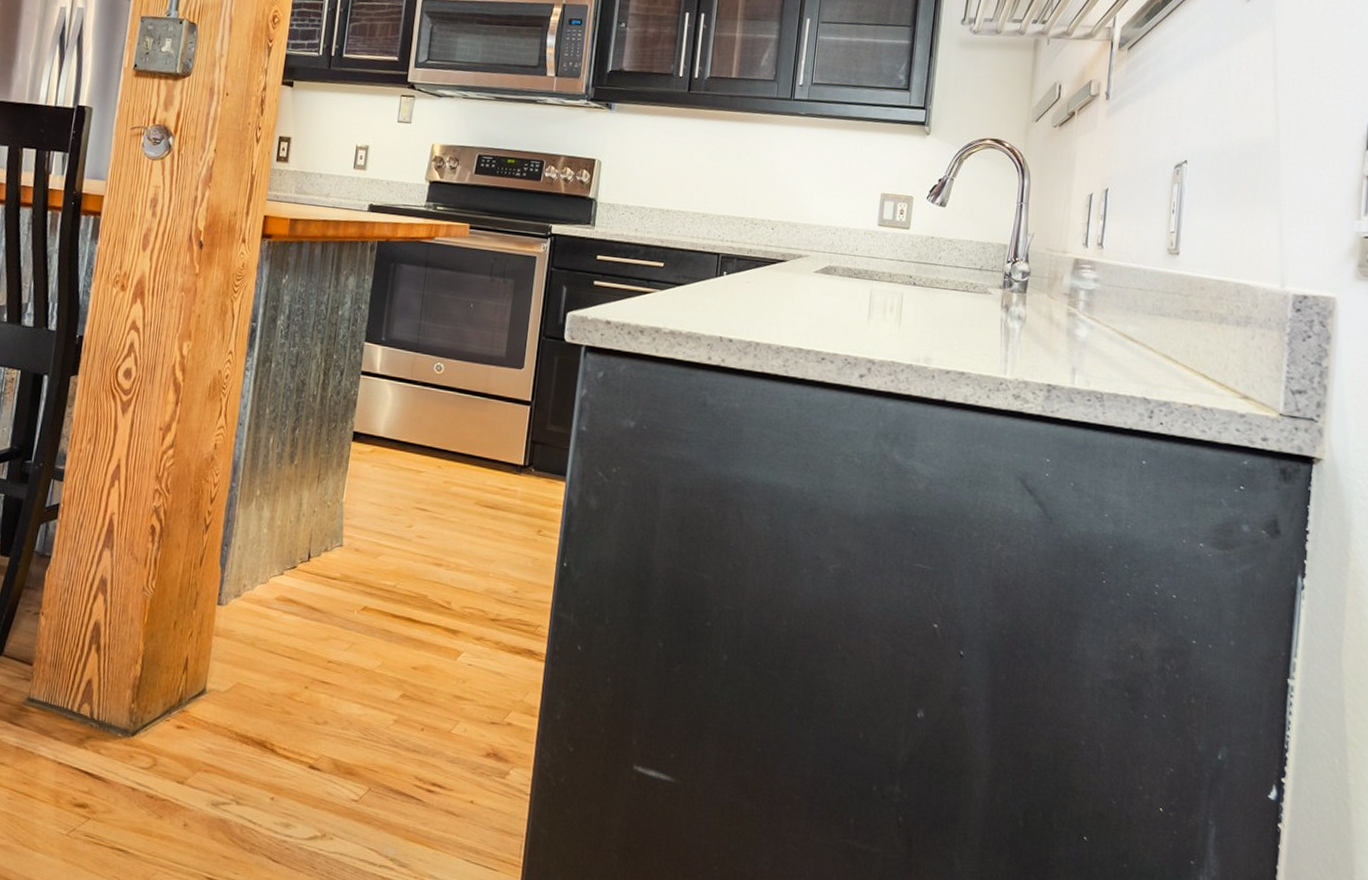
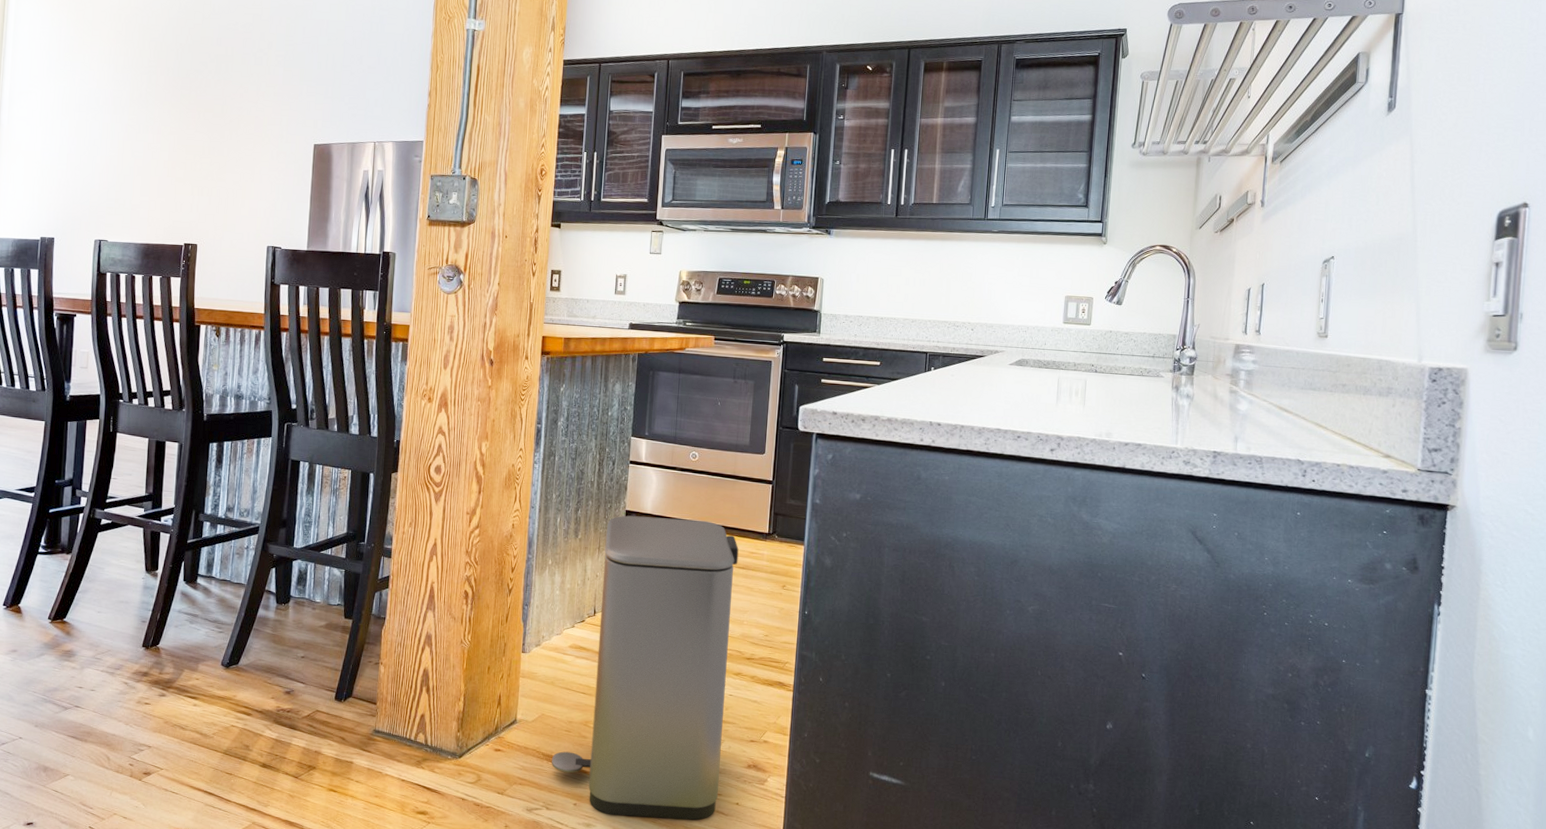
pedal bin: none [245,438,488,822] -> present [551,515,739,820]

